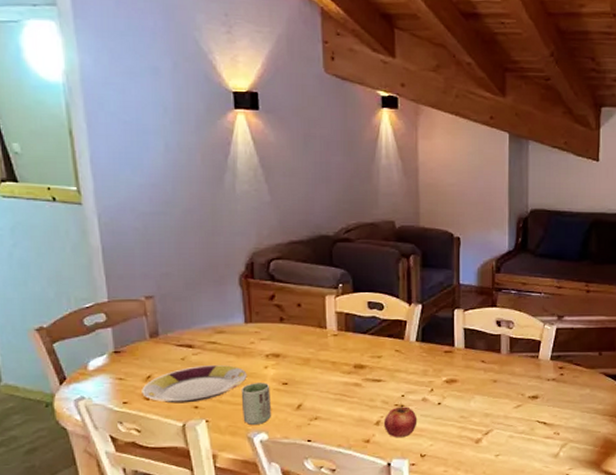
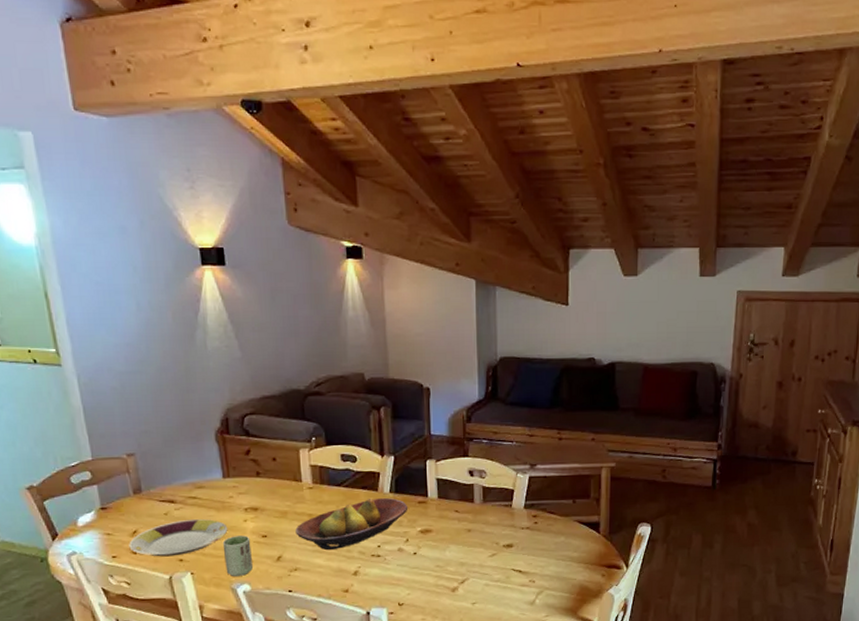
fruit bowl: none [317,347,434,400] -> present [295,498,409,551]
apple: present [384,405,418,438] -> none [362,556,394,588]

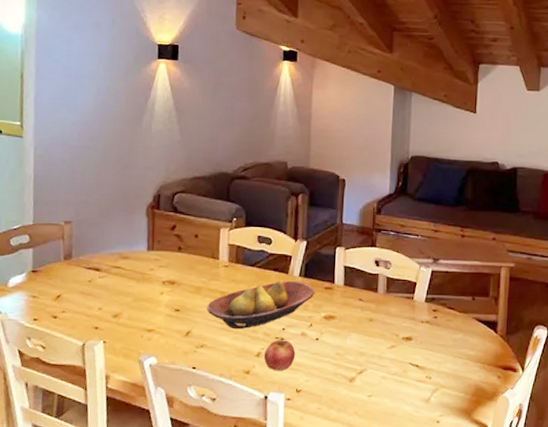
plate: present [129,519,228,557] -> none [51,288,145,324]
cup: present [222,535,253,577] -> none [136,308,164,350]
apple: none [362,556,394,588] -> present [264,339,296,371]

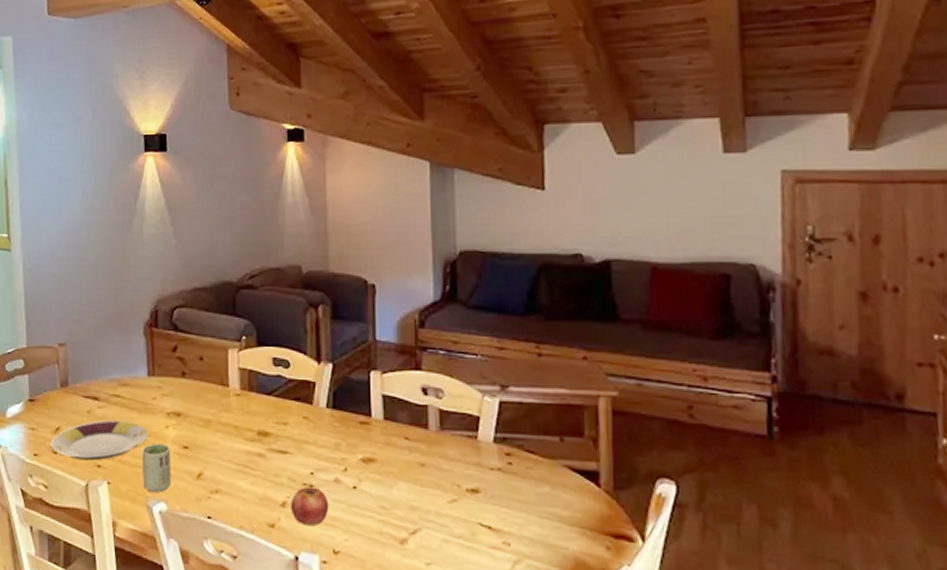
plate: none [51,288,145,324] -> present [51,420,149,461]
cup: none [136,308,164,350] -> present [142,444,171,493]
fruit bowl: present [207,281,315,330] -> none [219,413,348,473]

